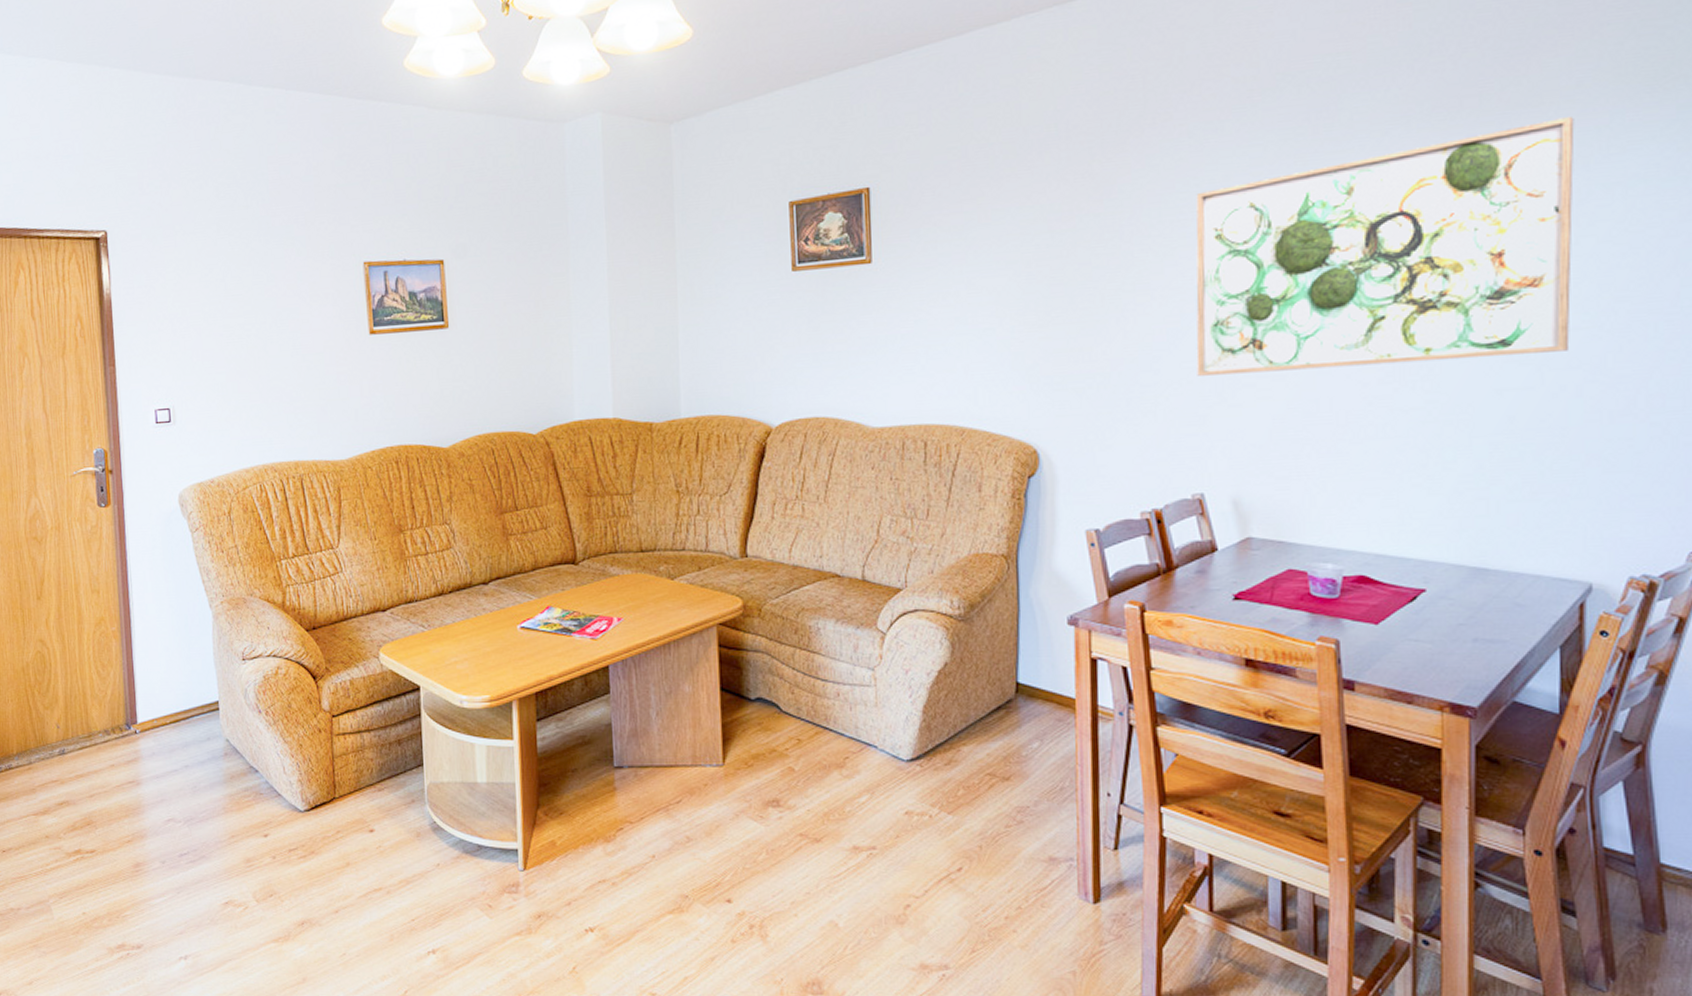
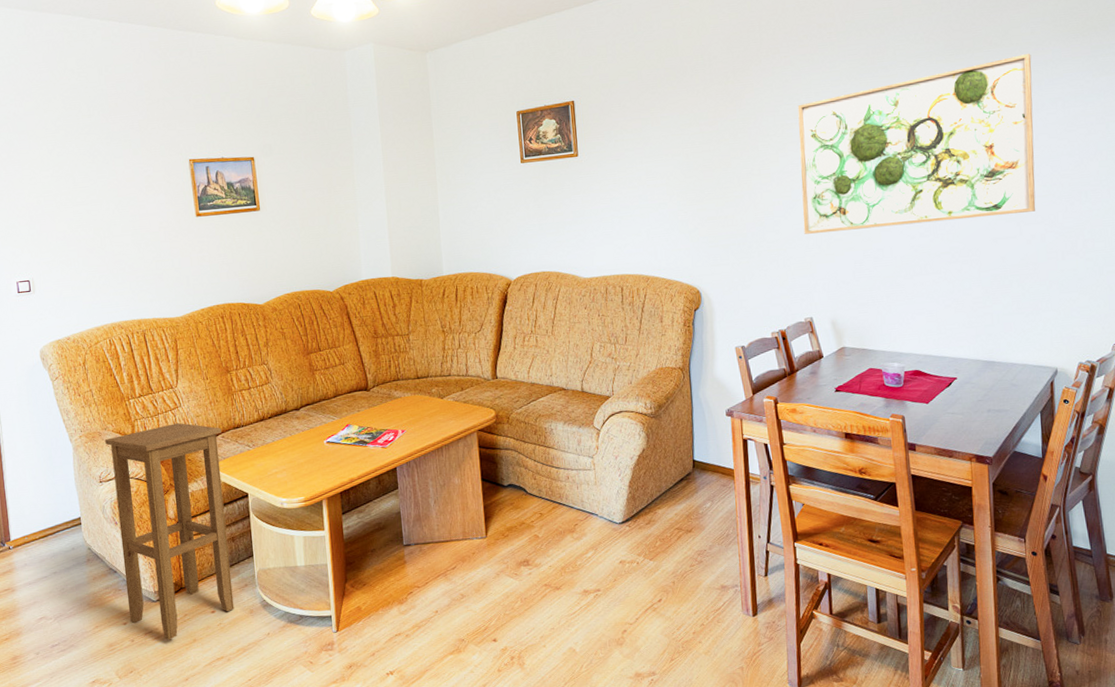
stool: none [250,592,398,861] -> present [105,423,234,640]

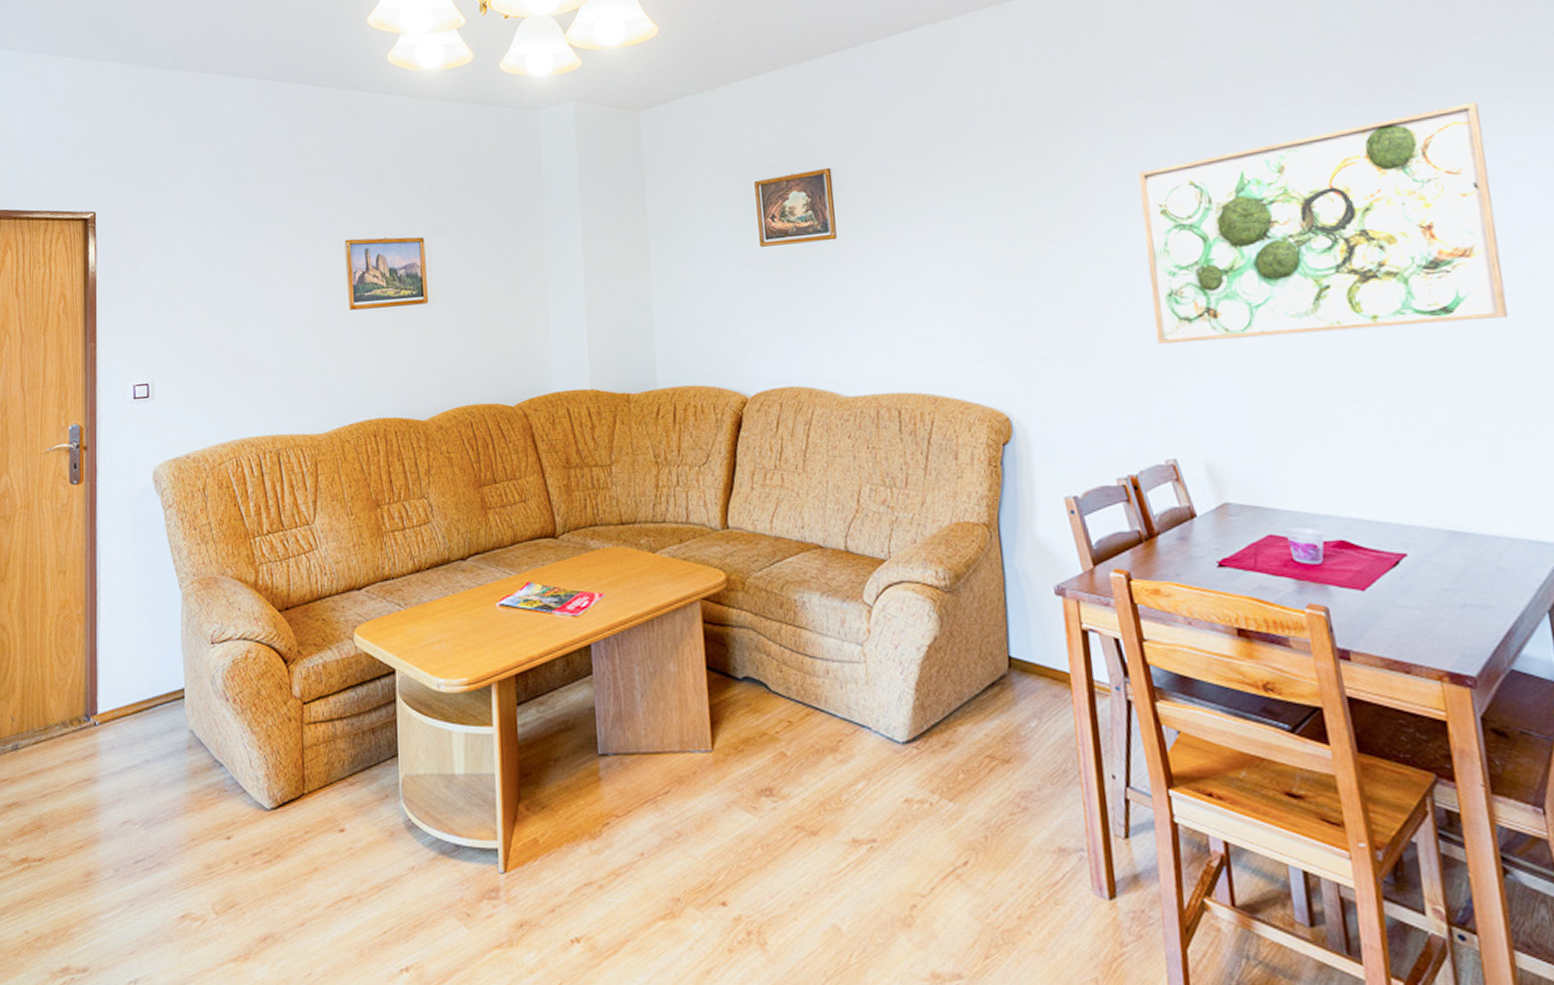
stool: present [105,423,234,640] -> none [221,570,370,866]

